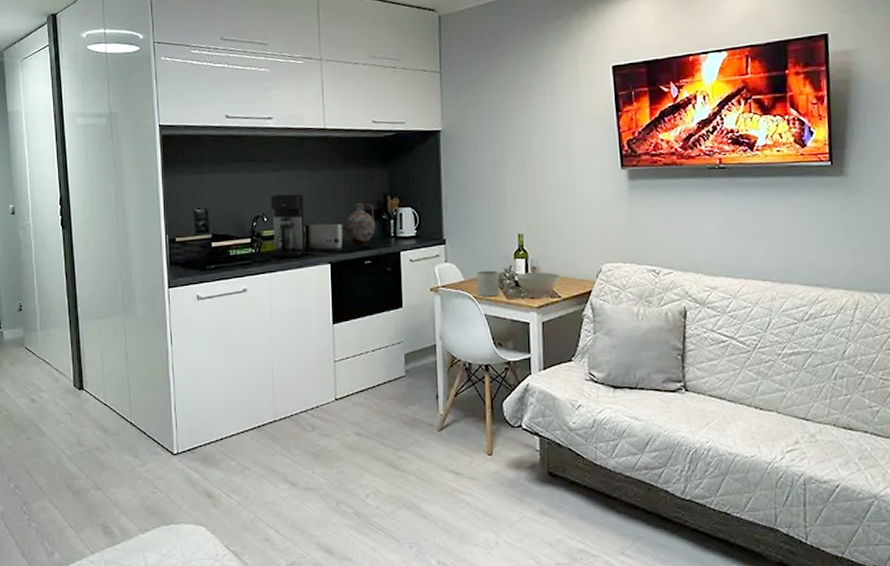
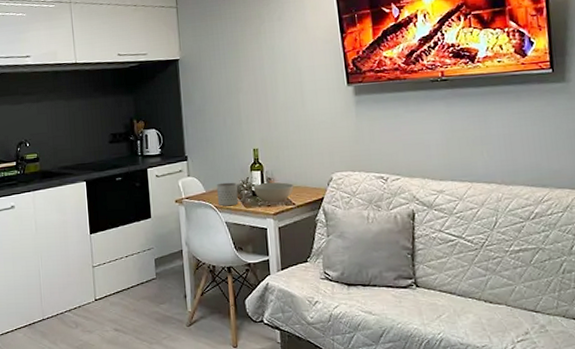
coffee maker: present [271,194,305,259] -> none [32,121,64,178]
toaster: present [303,220,348,253] -> none [61,143,100,173]
ceramic jug: present [344,201,376,247] -> none [97,125,125,166]

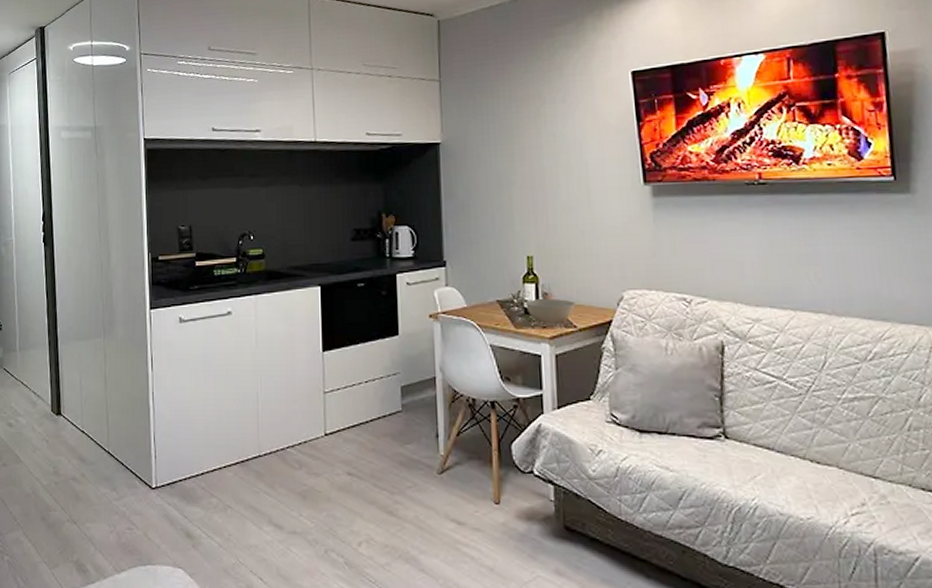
mug: present [216,182,246,207] -> none [480,295,516,325]

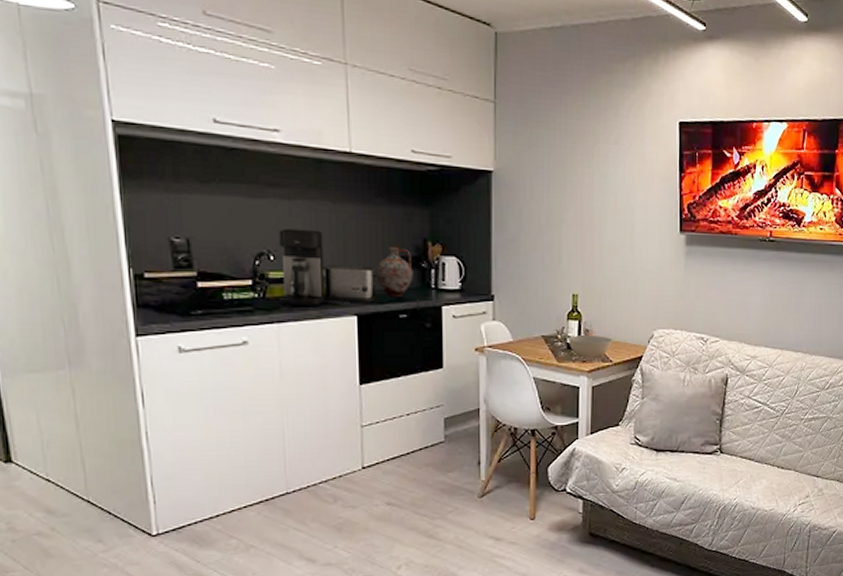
coffee maker: none [257,210,294,280] -> present [279,228,325,308]
toaster: none [292,239,340,275] -> present [322,264,380,304]
ceramic jug: none [336,219,370,268] -> present [375,245,413,298]

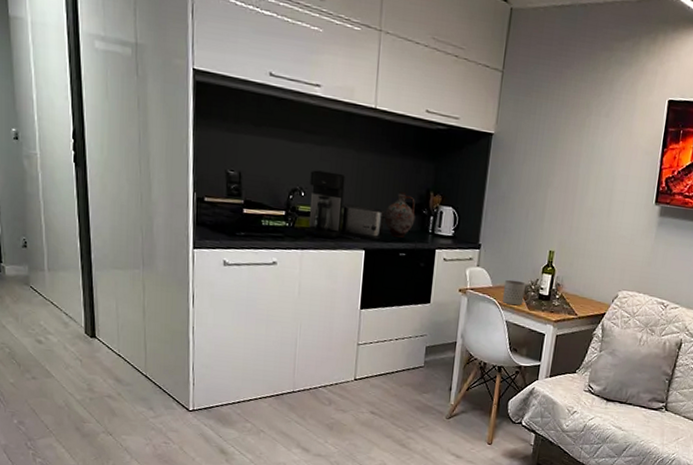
mug: none [526,331,559,359] -> present [502,279,532,306]
bowl: present [569,335,613,358] -> none [540,287,581,310]

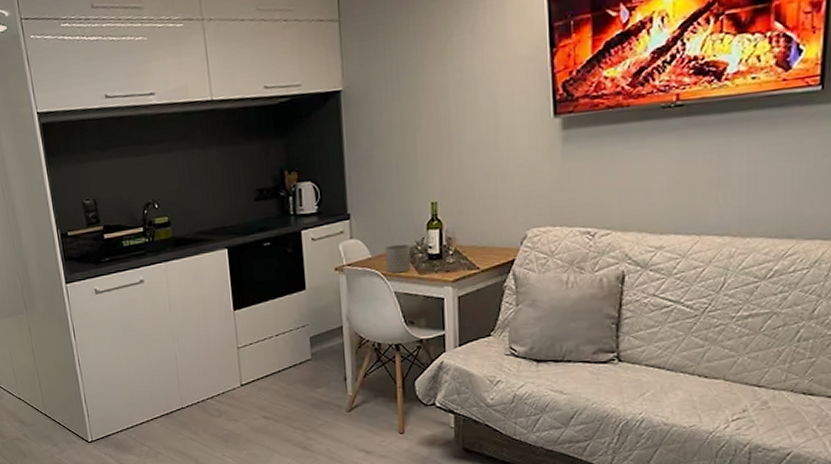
coffee maker: present [305,170,345,240] -> none [160,175,201,246]
toaster: present [340,204,387,241] -> none [196,201,244,239]
ceramic jug: present [384,192,416,239] -> none [240,178,274,228]

